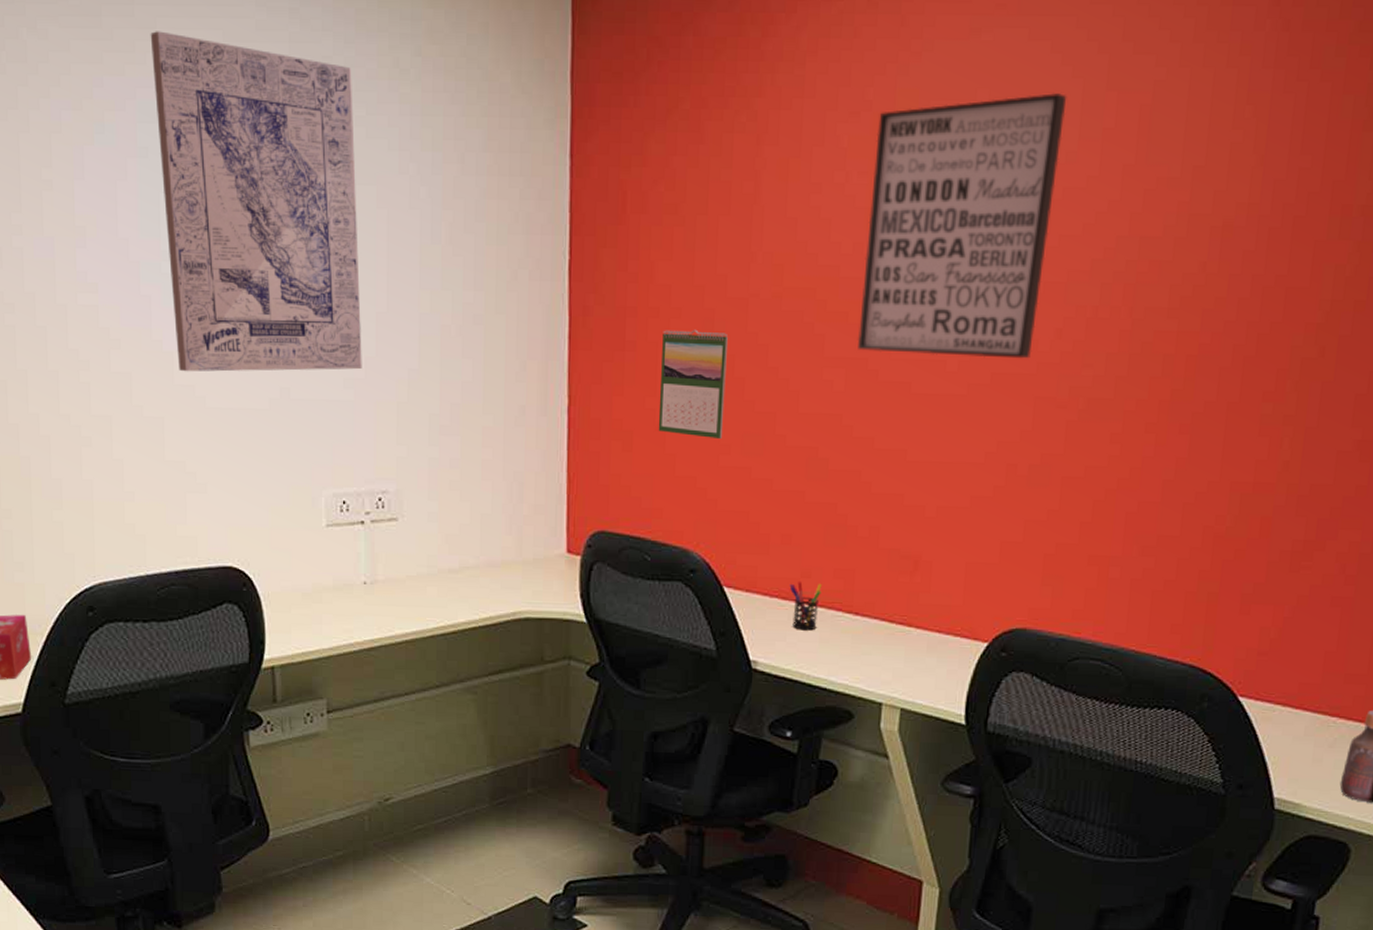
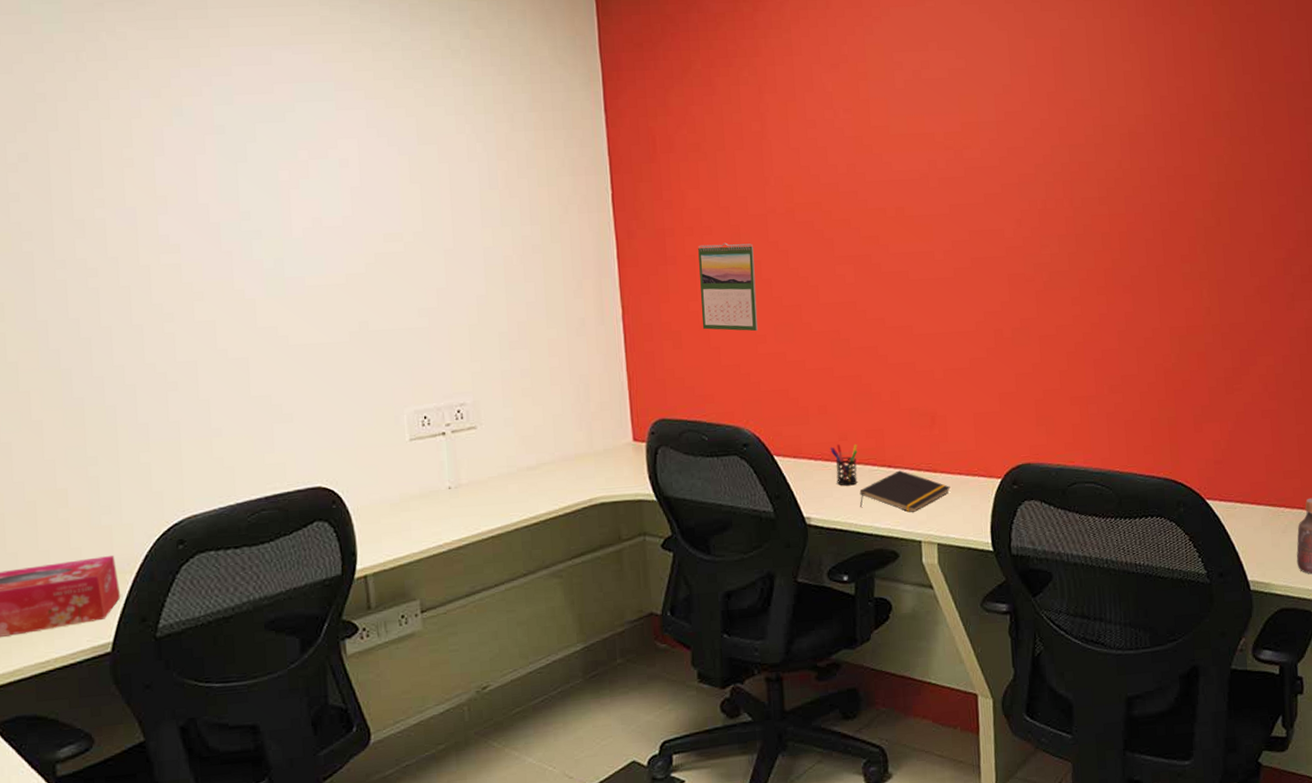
wall art: present [150,31,362,372] -> none [223,29,434,316]
notepad: none [815,619,925,669] -> present [859,470,950,512]
wall art: present [857,93,1067,359] -> none [854,42,1000,249]

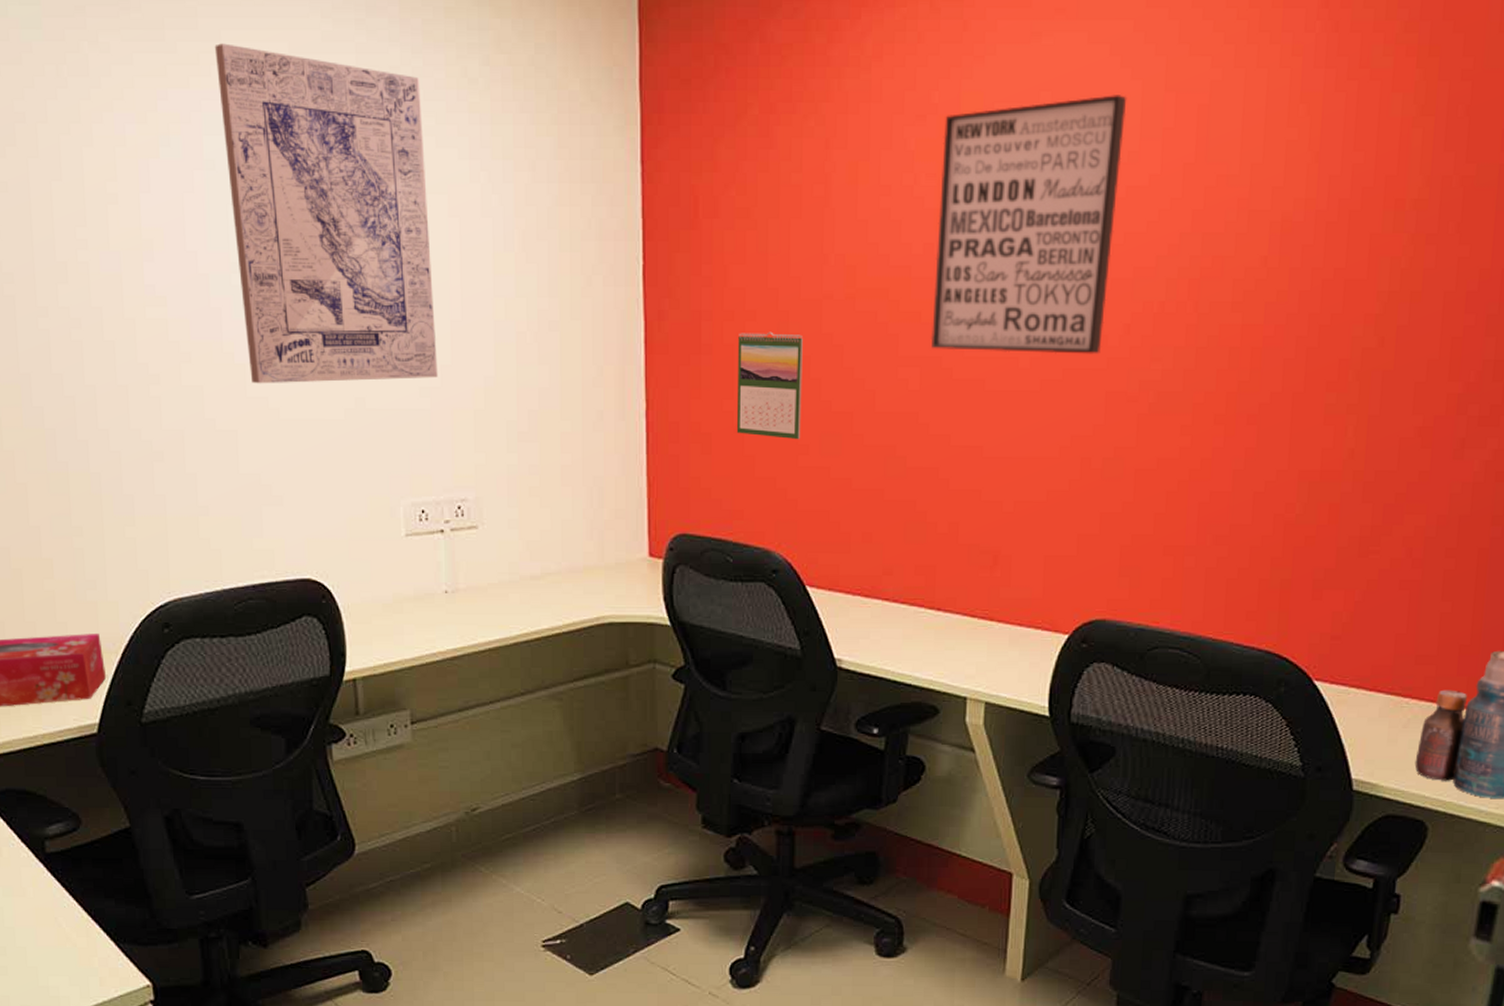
wall art: none [223,29,434,316] -> present [214,43,438,384]
pen holder: present [830,443,858,486] -> none [871,578,903,628]
wall art: none [854,42,1000,249] -> present [930,95,1127,354]
notepad: present [859,470,950,512] -> none [899,615,1007,664]

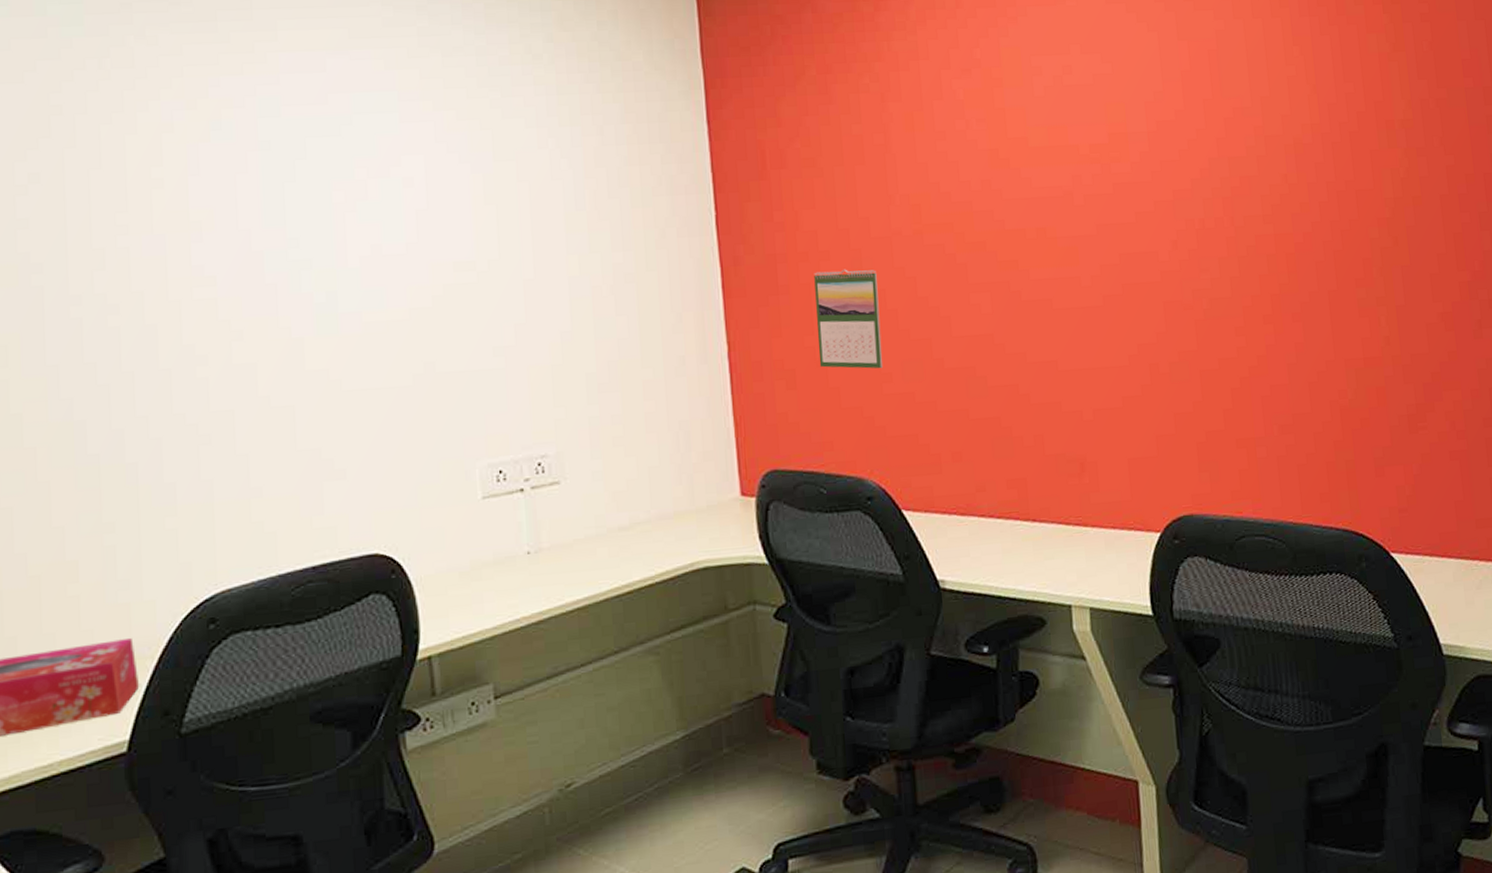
wall art: present [214,43,438,384] -> none [270,32,512,357]
wall art: present [930,95,1127,354] -> none [988,45,1154,275]

